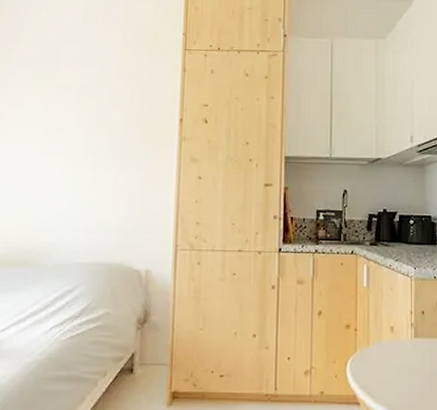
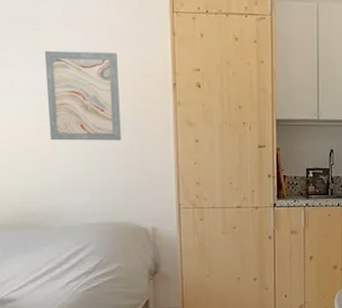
wall art: none [54,87,127,177] -> present [44,50,121,141]

